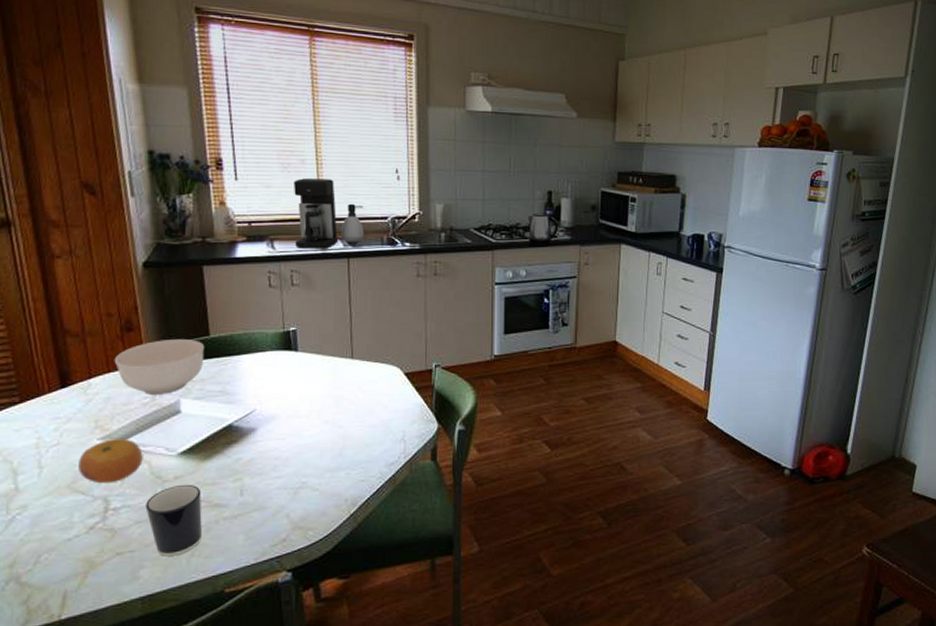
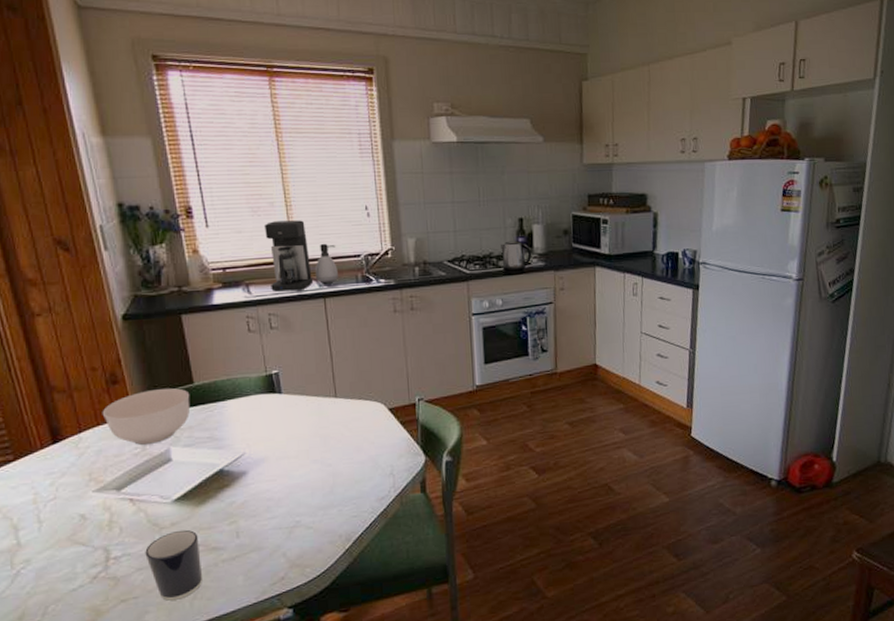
fruit: present [78,437,143,484] -> none [76,488,139,535]

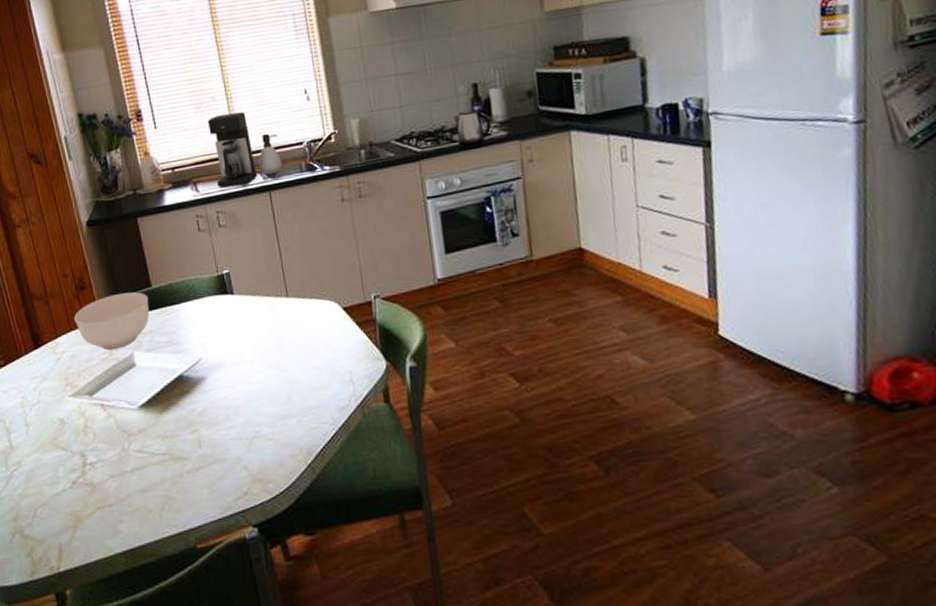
mug: present [145,529,202,601] -> none [116,437,169,511]

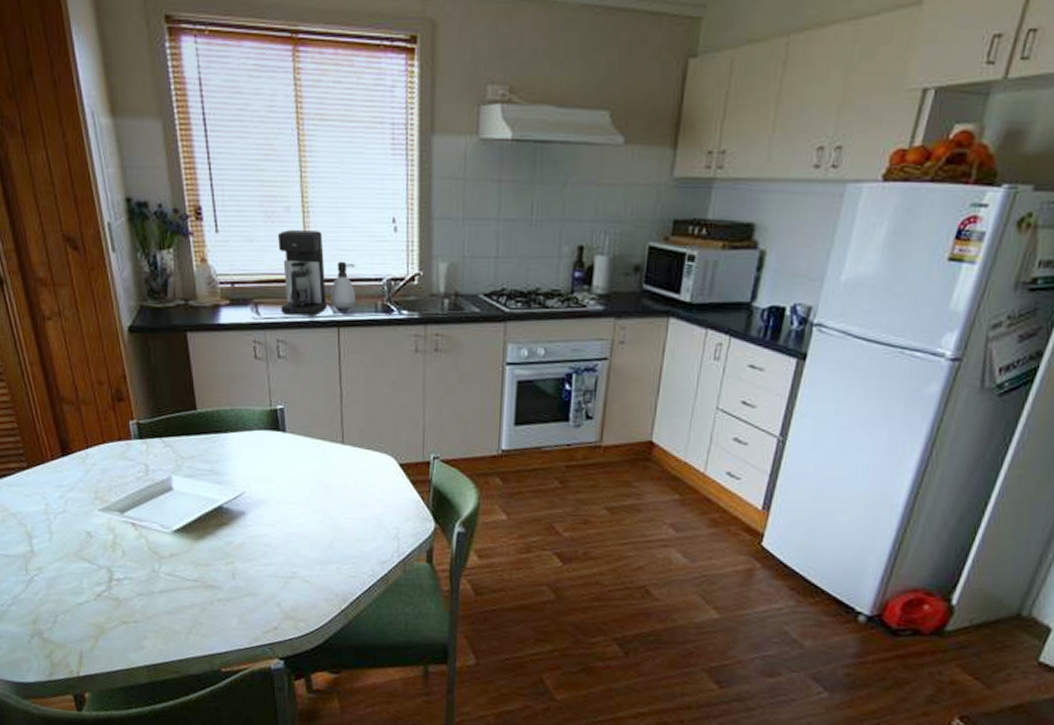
bowl: present [73,292,150,350] -> none [107,411,193,469]
kettle: present [454,109,492,150] -> none [549,274,590,319]

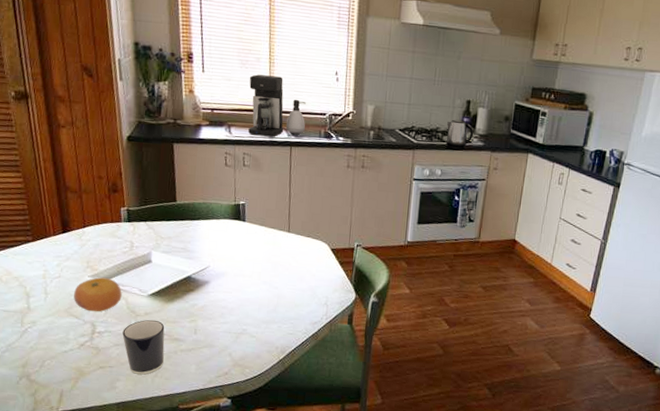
fruit: none [83,510,140,555] -> present [74,277,122,312]
mug: none [145,562,198,631] -> present [122,319,165,375]
kettle: none [549,274,590,319] -> present [445,119,474,151]

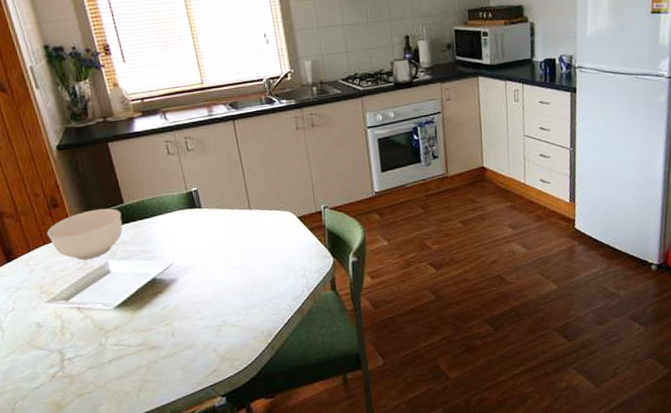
fruit: present [74,277,122,312] -> none [32,299,86,340]
bowl: none [102,201,172,246] -> present [46,208,123,260]
mug: present [122,319,165,375] -> none [94,332,145,394]
coffee maker: present [248,74,284,137] -> none [174,50,223,117]
soap dispenser: present [286,99,306,135] -> none [223,70,245,107]

